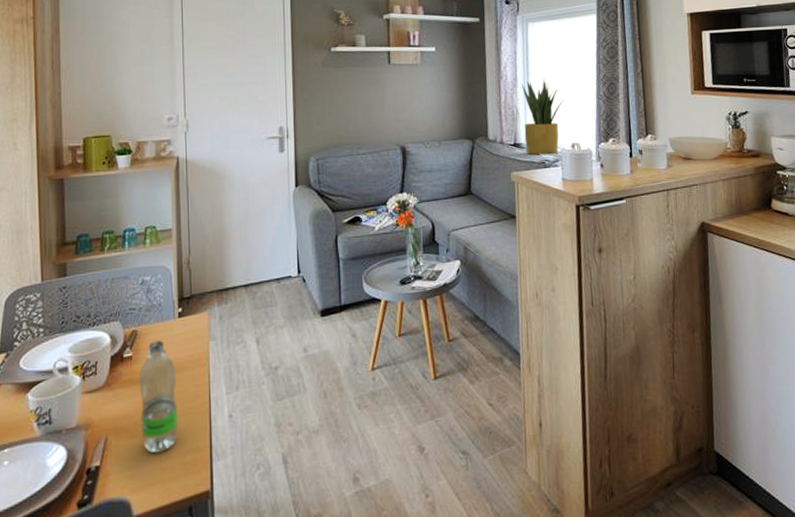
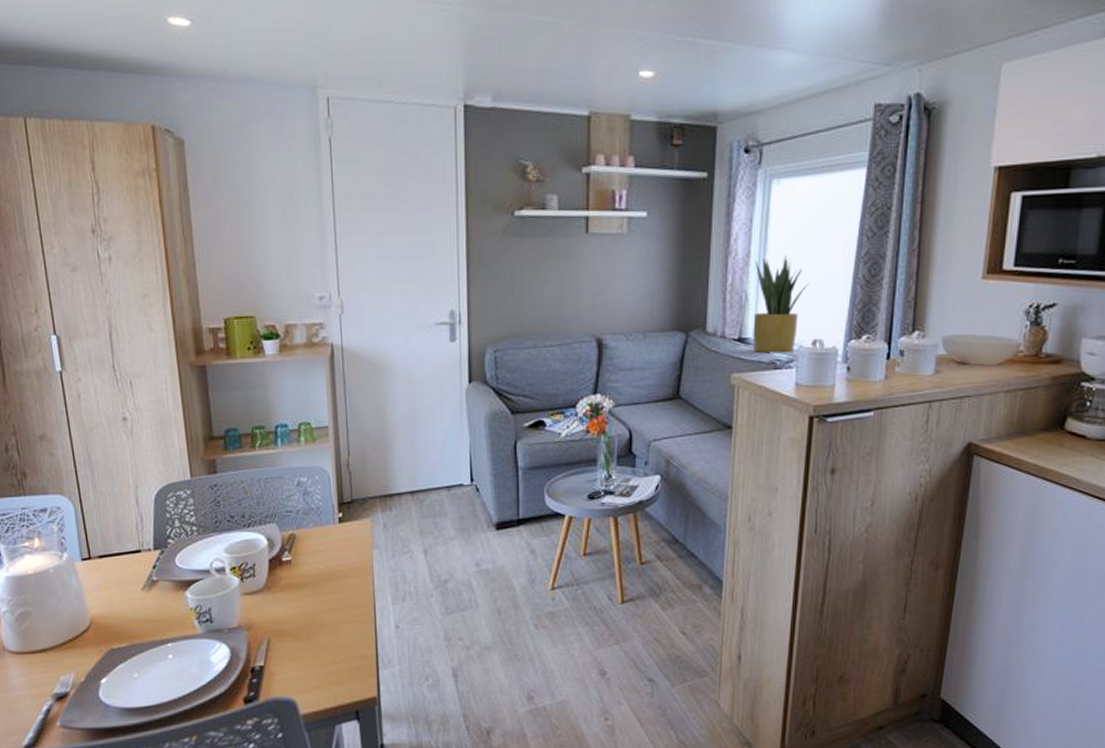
bottle: present [139,341,178,454] -> none [300,546,342,658]

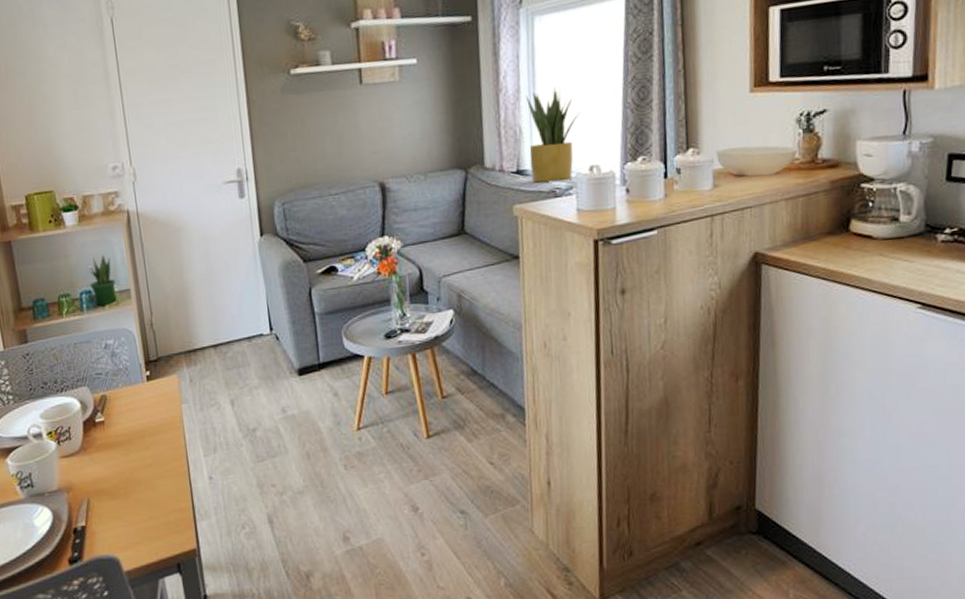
planter: none [286,389,314,442] -> present [89,255,117,307]

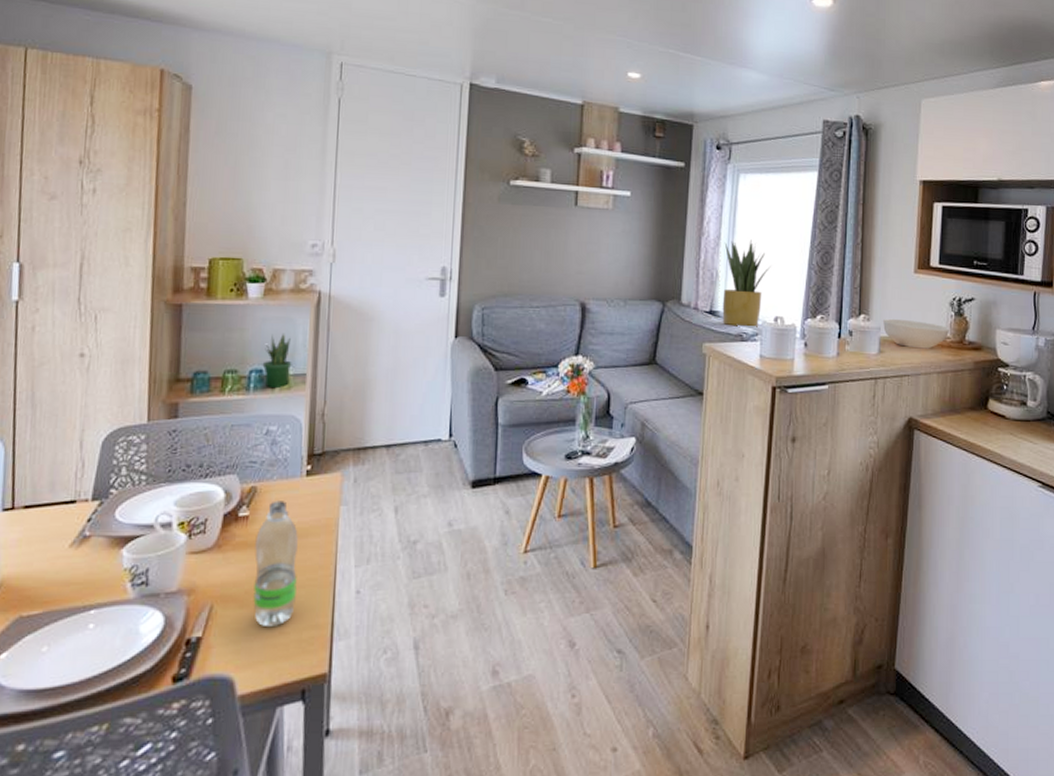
bottle: none [113,405,159,514] -> present [253,501,298,628]

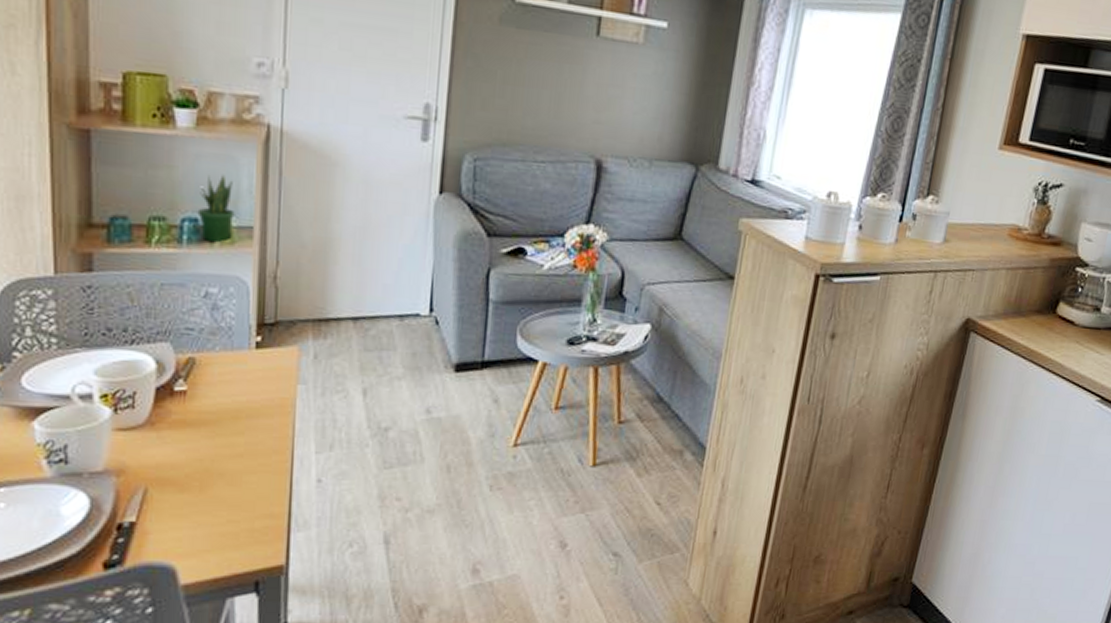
bottle: present [253,501,298,628] -> none [195,375,247,515]
planter: present [722,239,771,327] -> none [765,94,831,203]
bowl: present [883,318,950,349] -> none [953,202,1030,241]

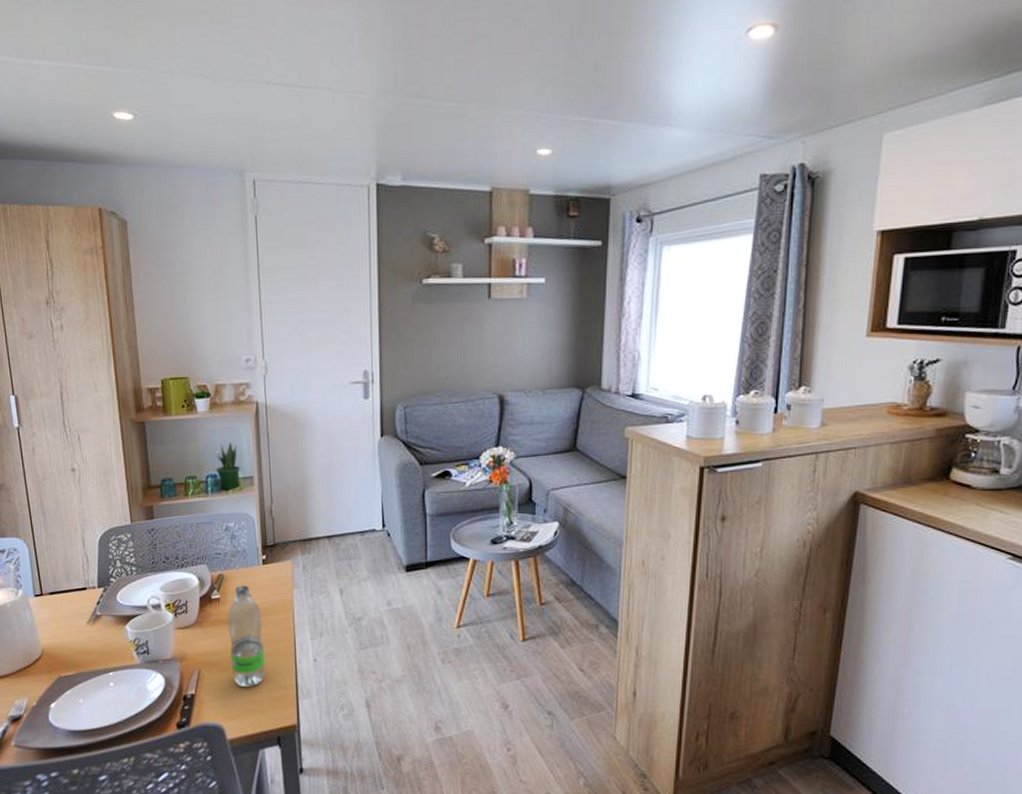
bottle: none [195,375,247,515] -> present [227,585,265,688]

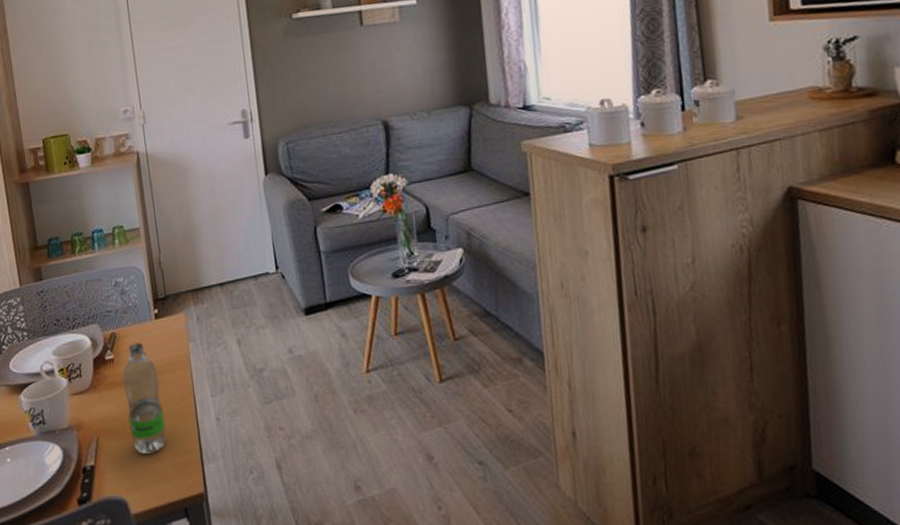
planter: present [216,442,241,491] -> none [101,195,127,245]

